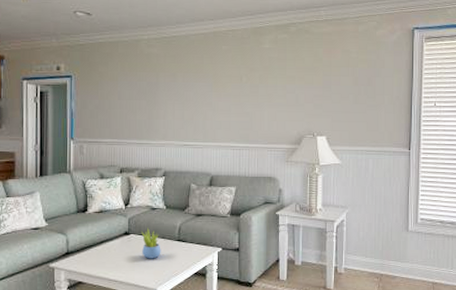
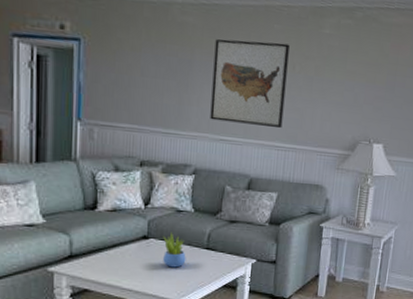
wall art: none [175,60,236,131] -> present [210,39,290,129]

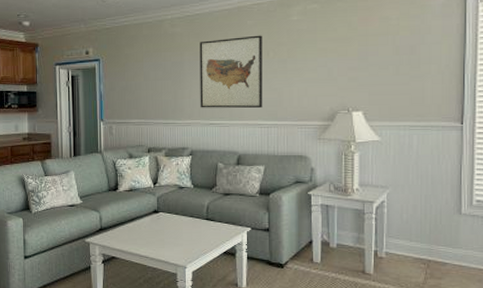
succulent plant: present [163,232,186,268] -> none [170,206,190,237]

